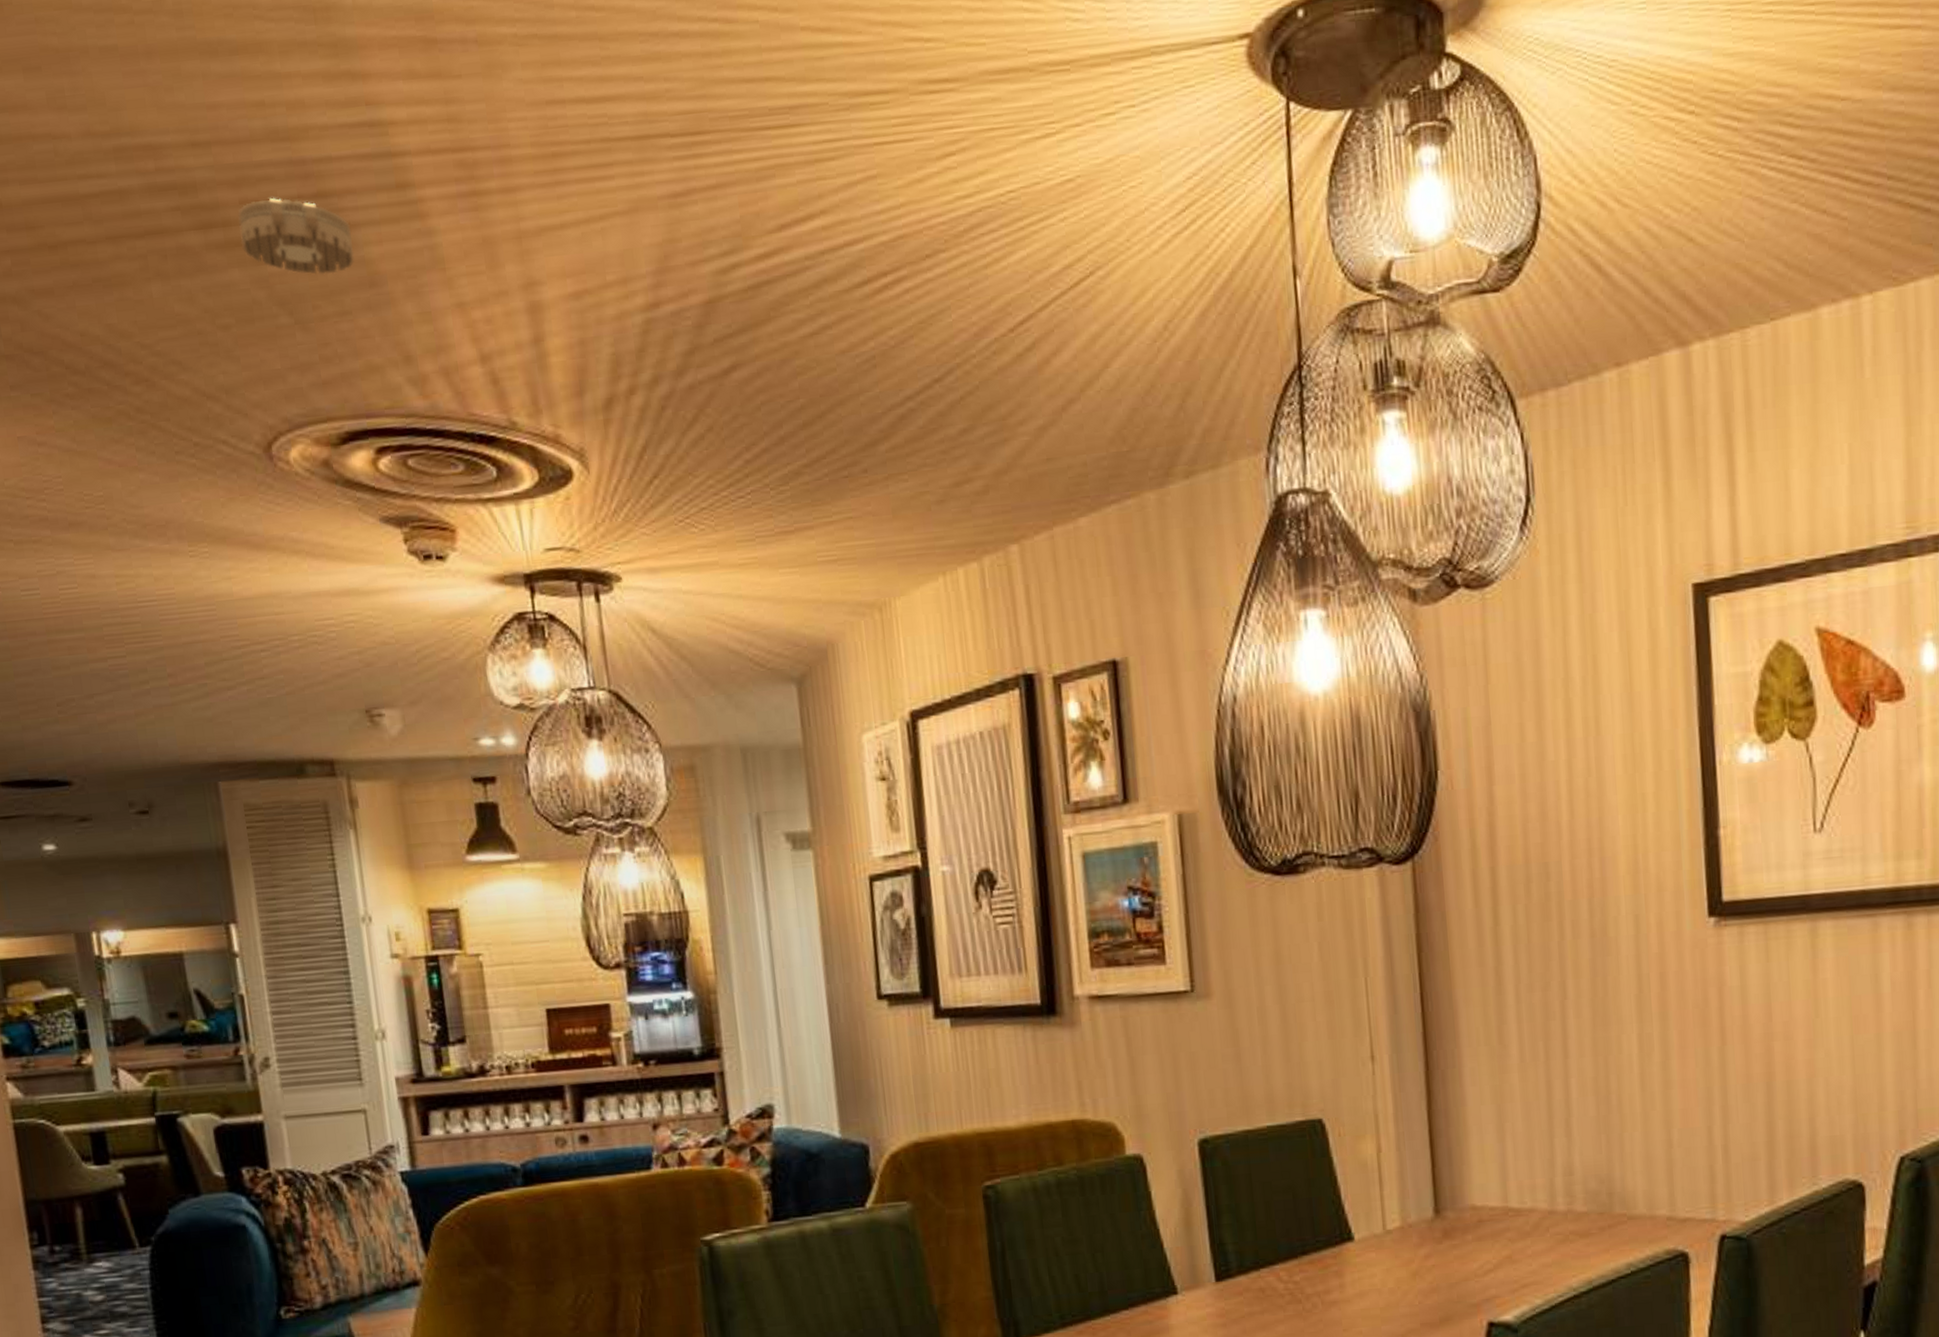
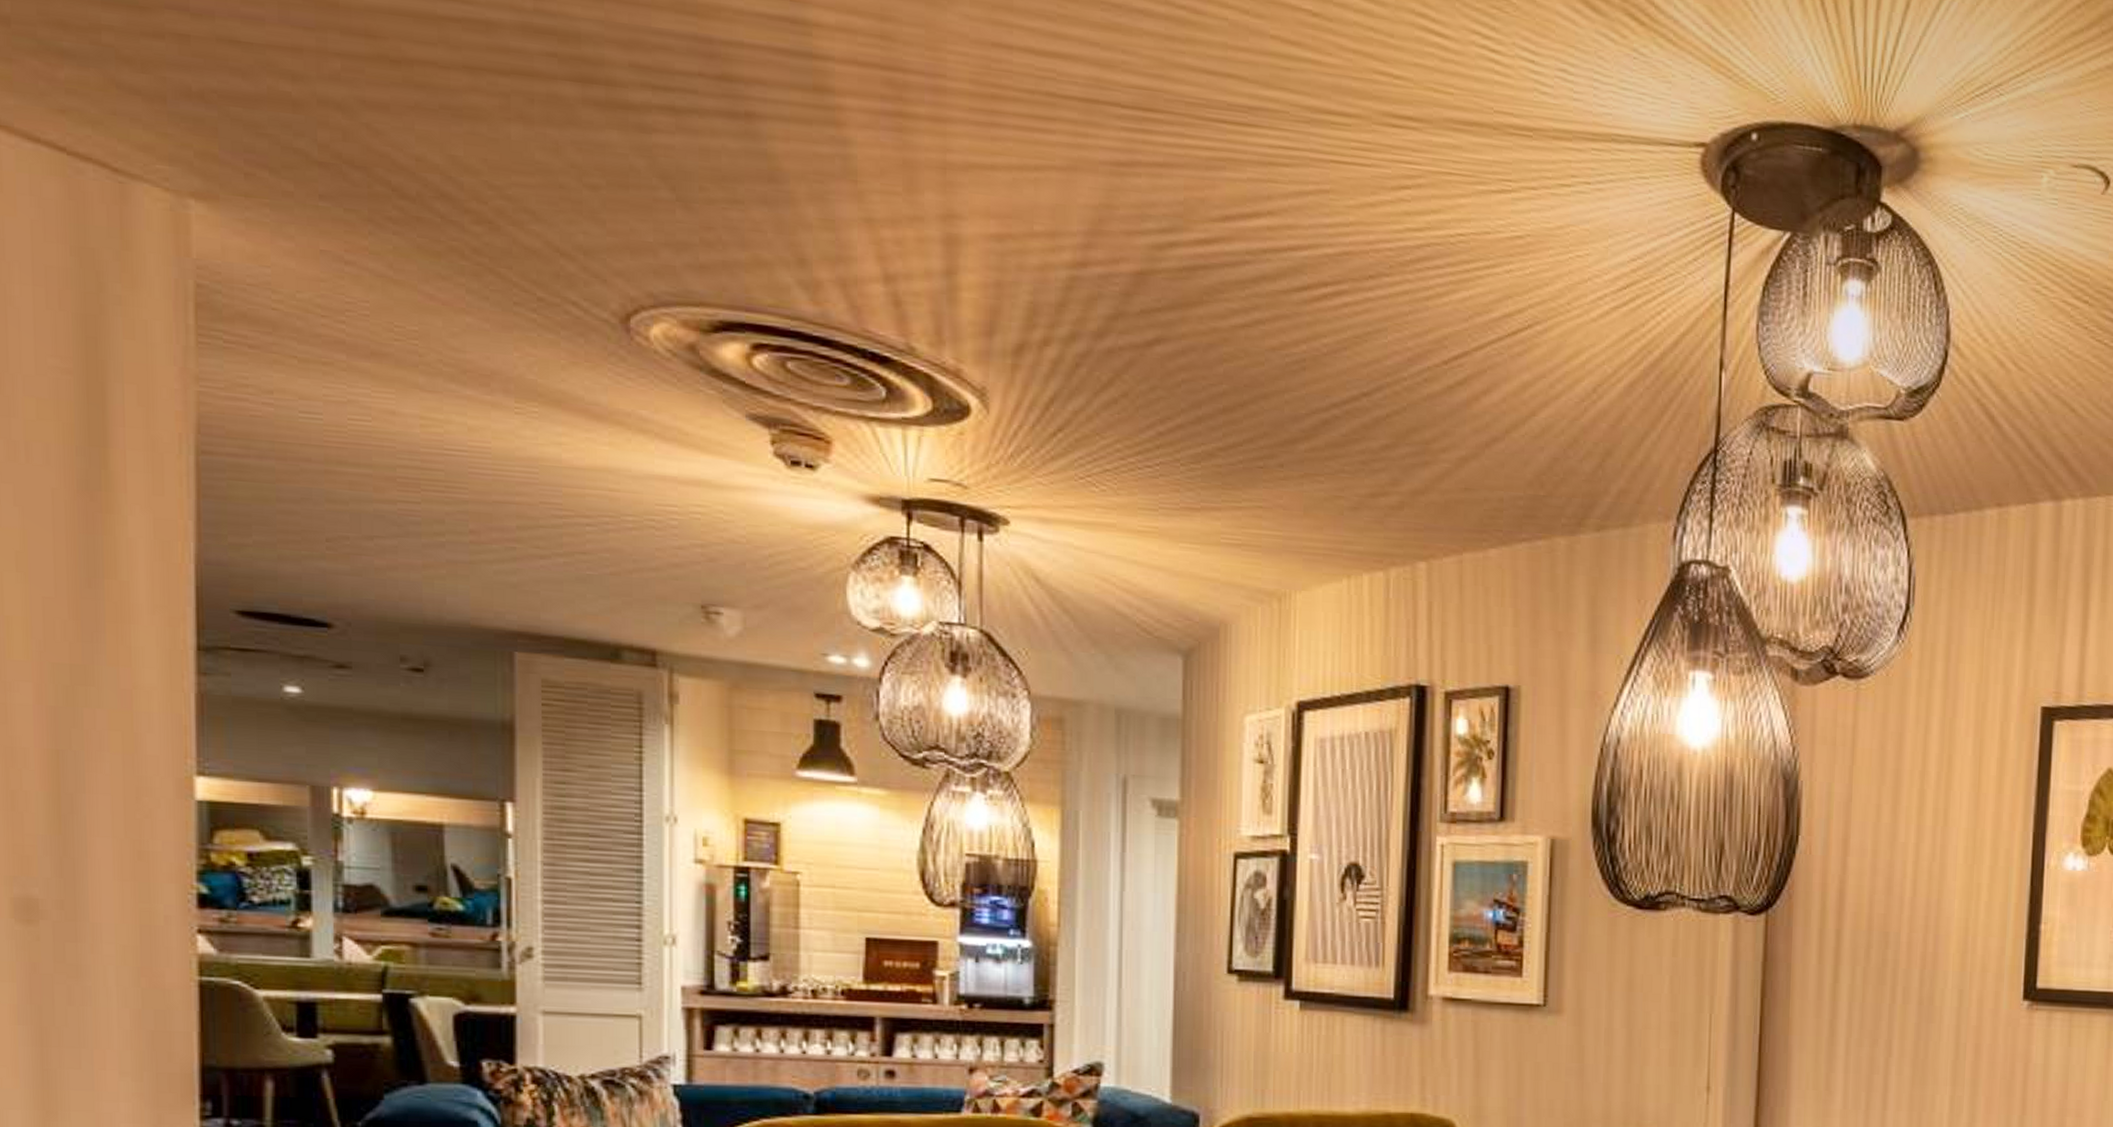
smoke detector: present [238,197,355,275] -> none [624,67,756,160]

